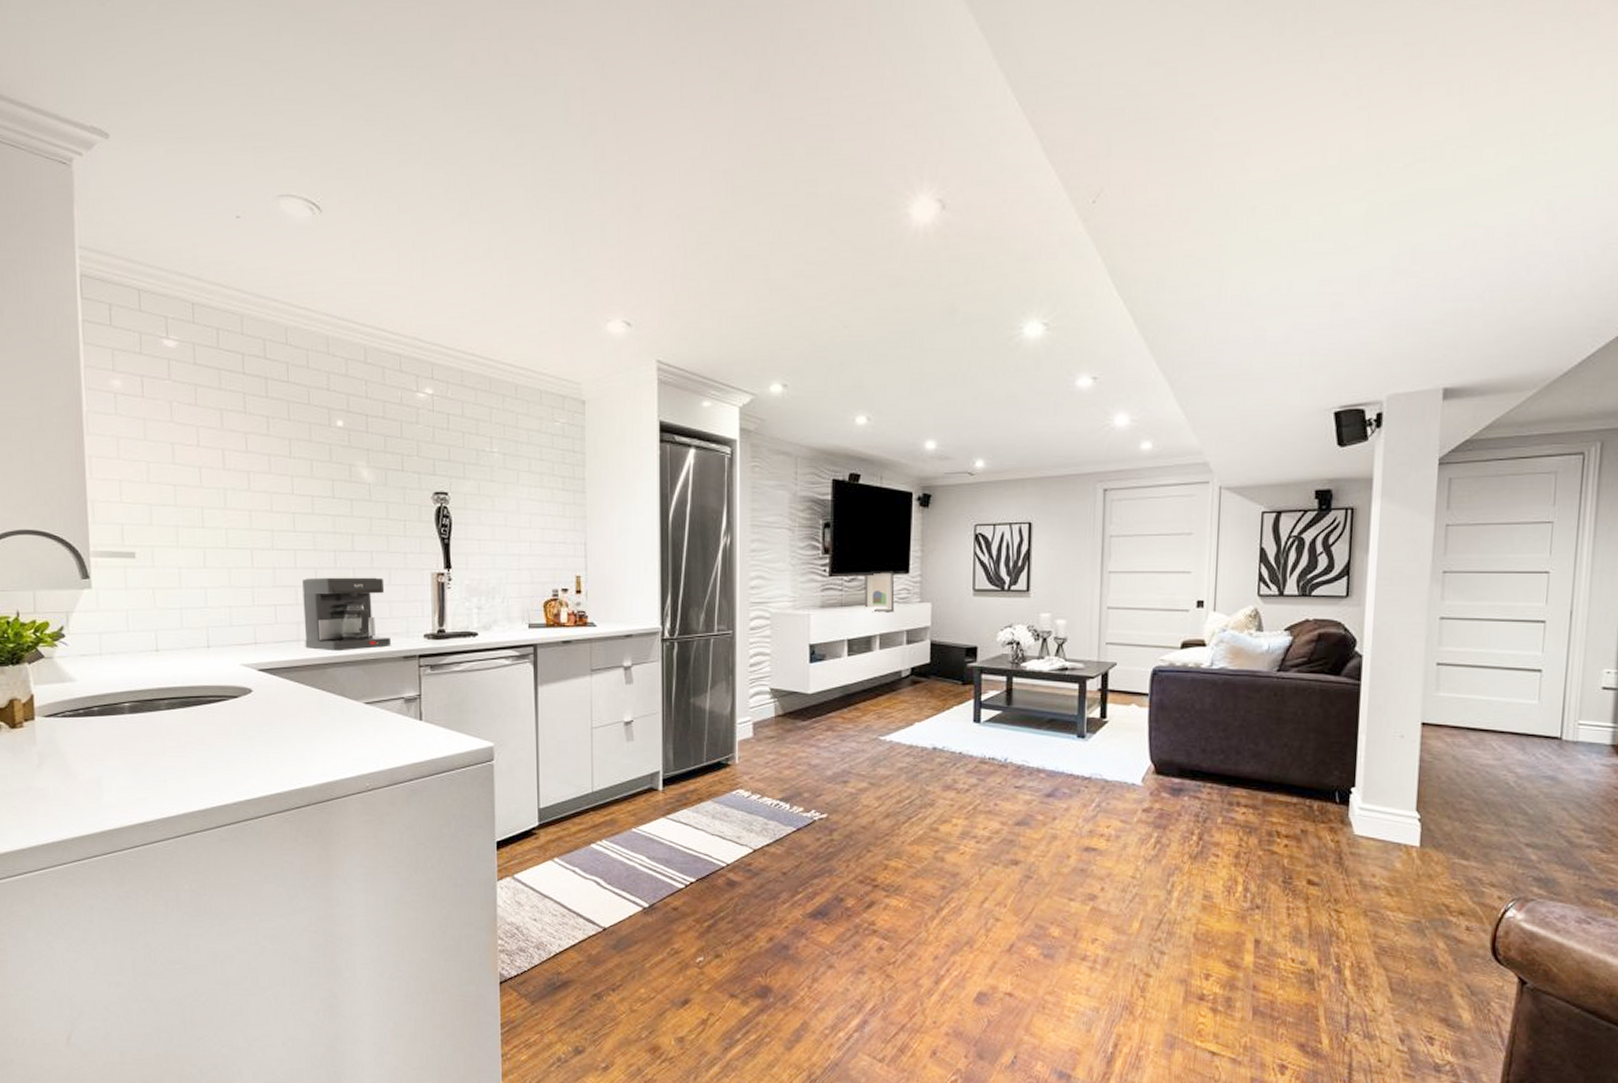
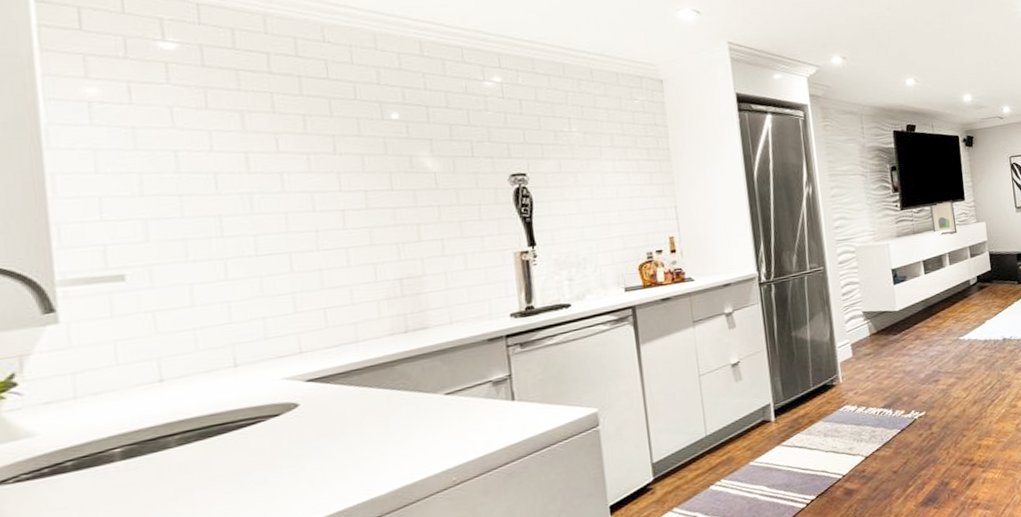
coffee maker: present [302,577,390,652] -> none [358,264,472,349]

